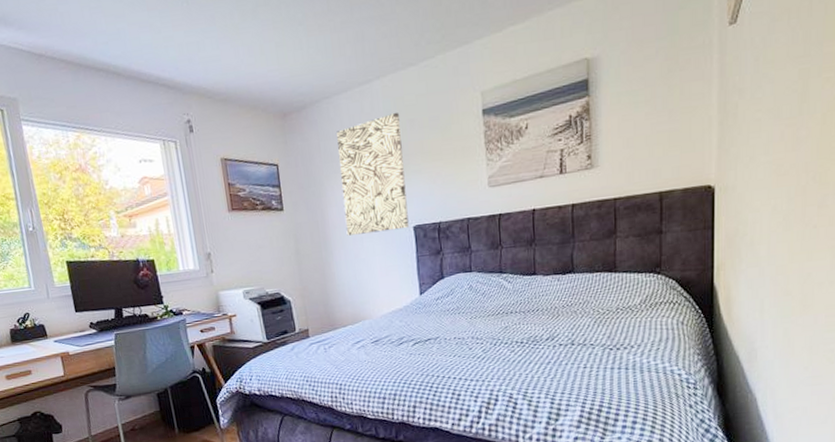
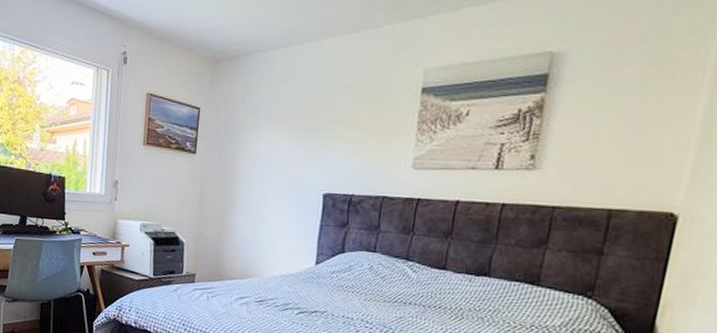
wall art: present [337,112,409,236] -> none [253,76,332,195]

